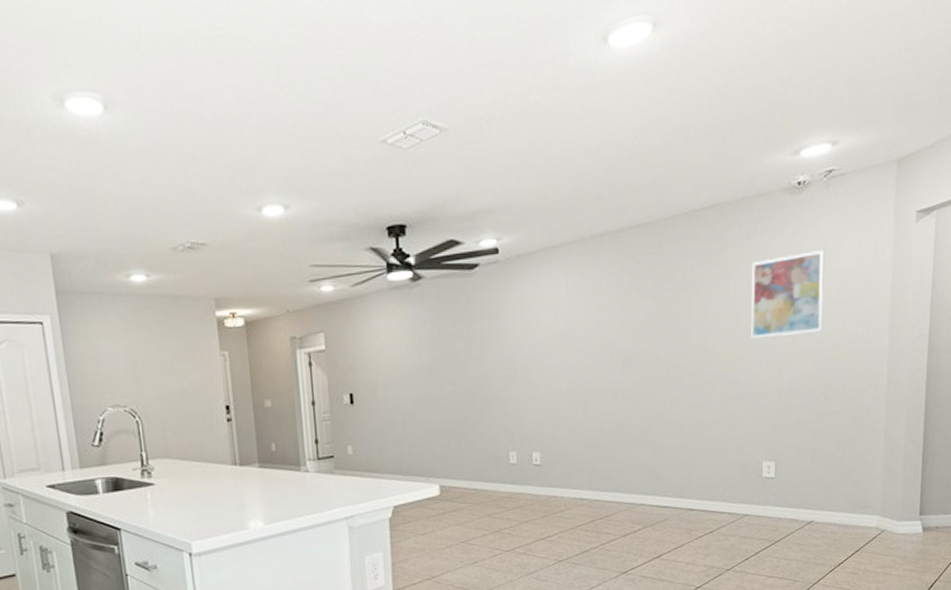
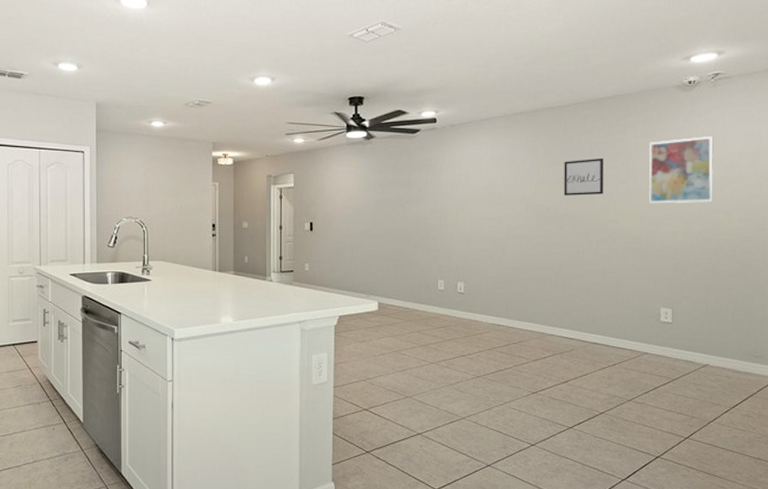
wall art: none [653,285,700,336] -> present [564,158,604,195]

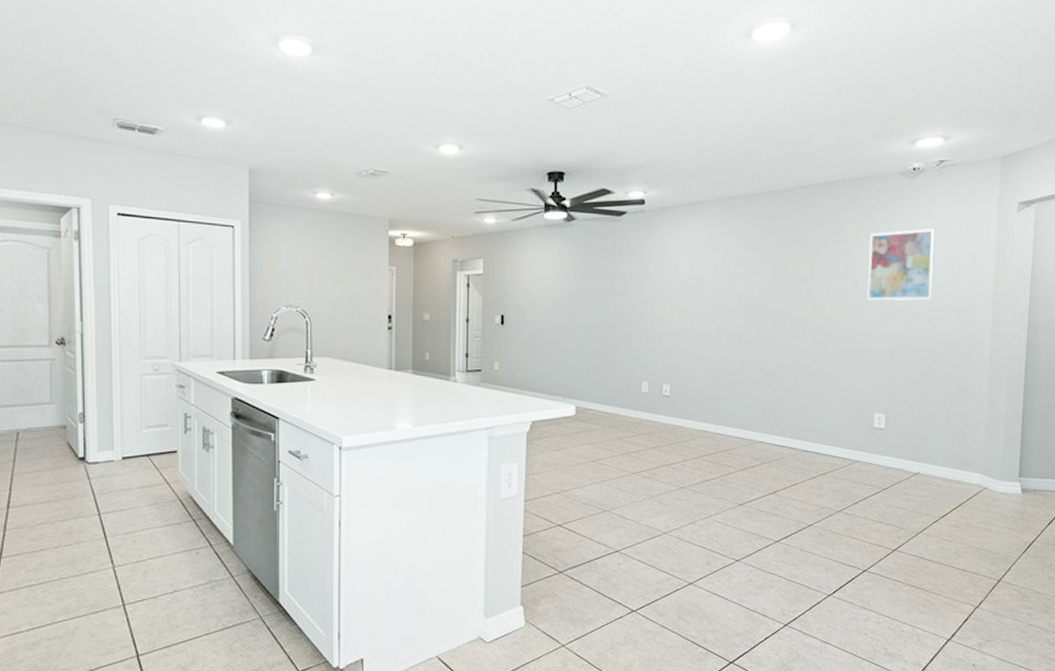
wall art: present [564,158,604,195] -> none [779,249,822,290]

